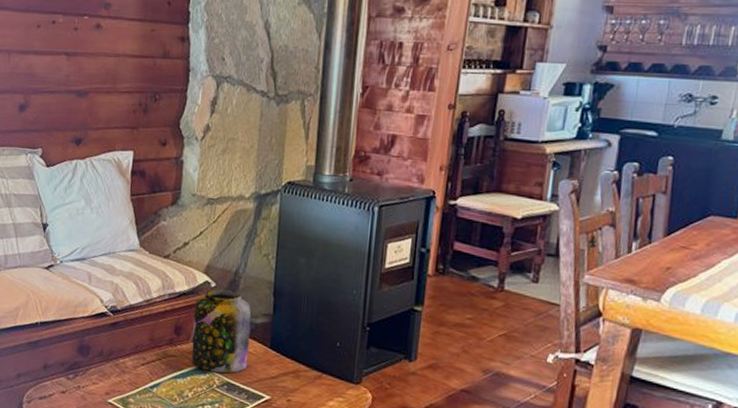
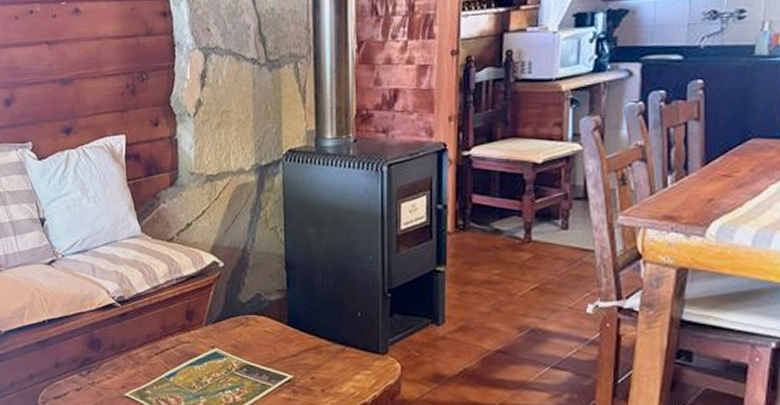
jar: present [191,289,251,374] -> none [204,267,266,356]

